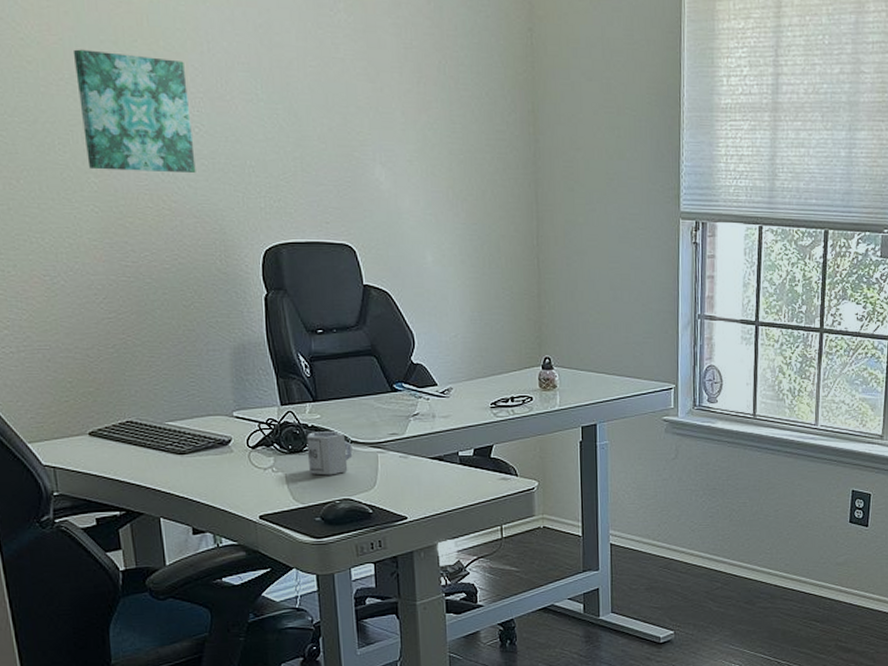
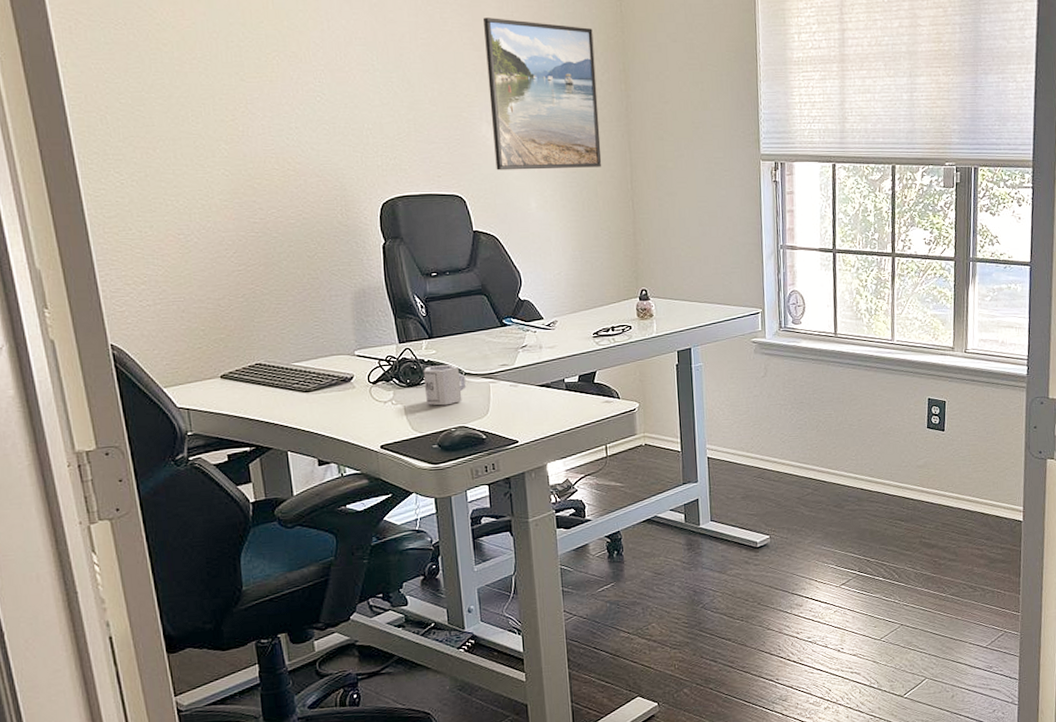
wall art: present [73,49,196,174] -> none [204,31,318,138]
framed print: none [379,45,506,220] -> present [483,18,602,171]

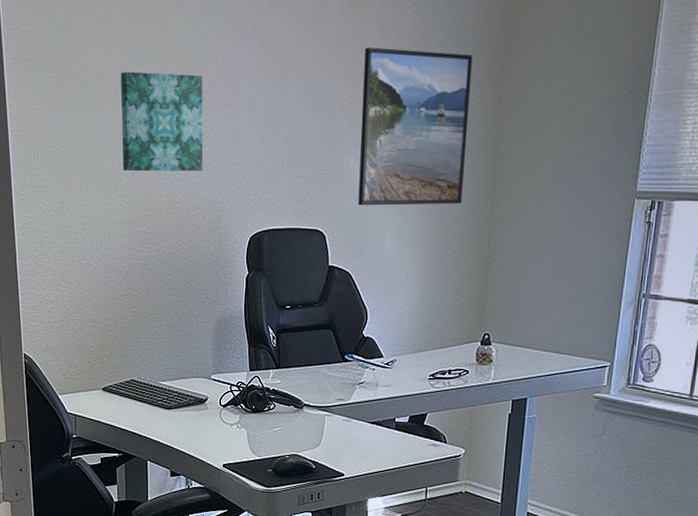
wall art: none [204,31,318,138] -> present [120,71,204,172]
cup: present [423,365,467,406] -> none [267,395,305,433]

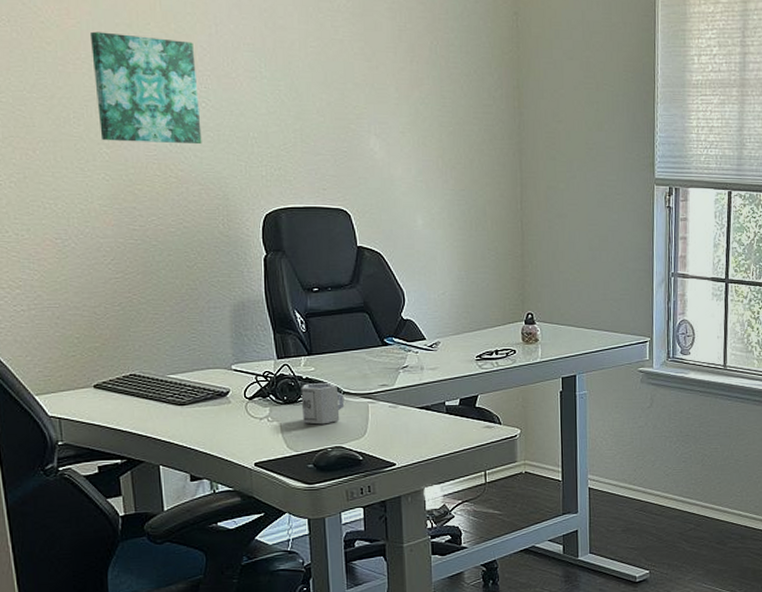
cup: none [267,395,305,433] -> present [301,383,345,425]
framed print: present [358,47,473,206] -> none [376,27,492,186]

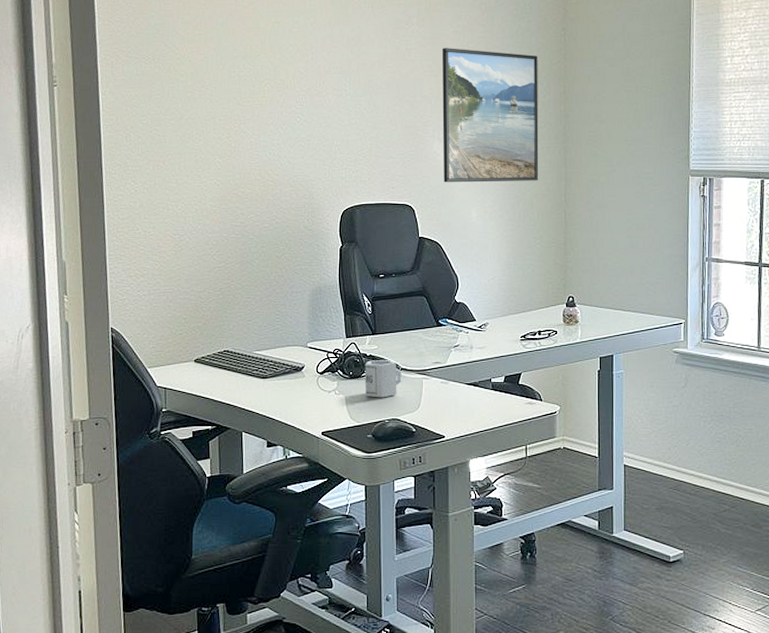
wall art: present [89,31,202,145] -> none [213,64,295,153]
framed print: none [376,27,492,186] -> present [442,48,539,183]

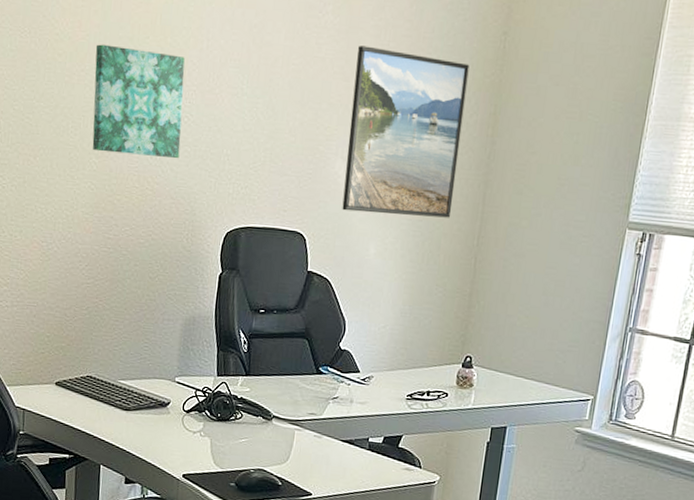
wall art: none [213,64,295,153] -> present [92,44,185,159]
cup: present [364,360,402,398] -> none [232,403,274,446]

